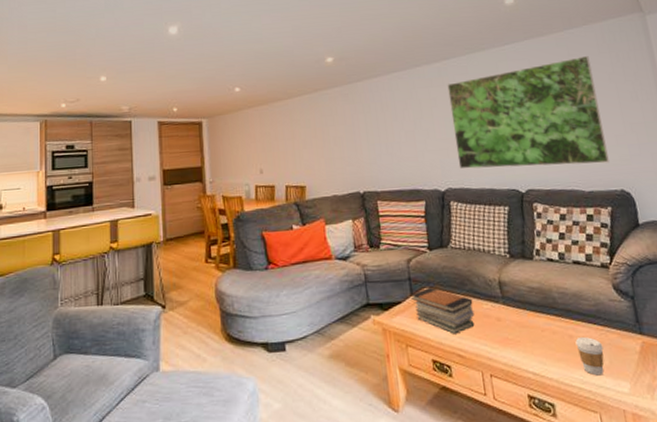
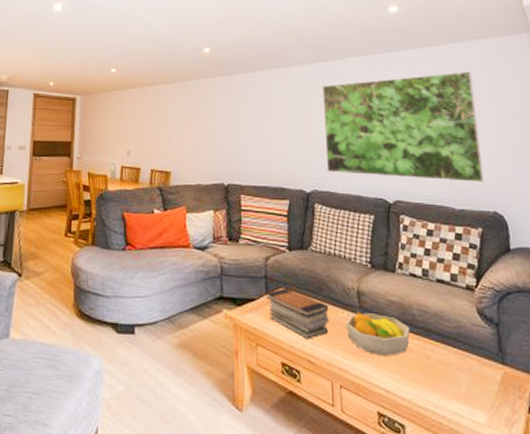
fruit bowl: none [490,301,553,342] -> present [345,313,410,357]
coffee cup: present [575,337,604,376] -> none [432,359,462,402]

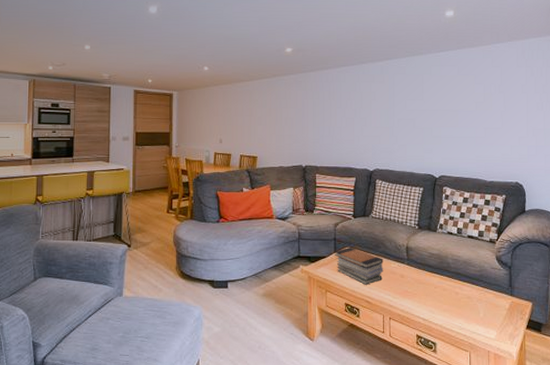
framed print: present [322,72,484,183] -> none [387,68,510,159]
fruit bowl: present [345,313,410,357] -> none [396,263,445,295]

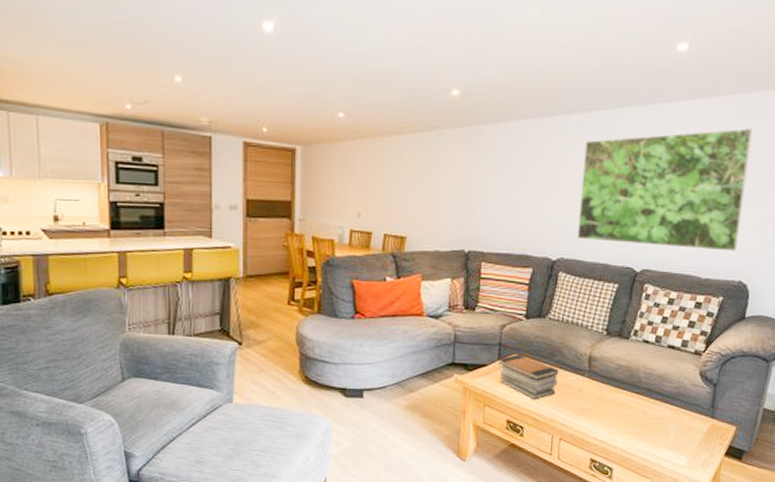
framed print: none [387,68,510,159] -> present [577,128,753,252]

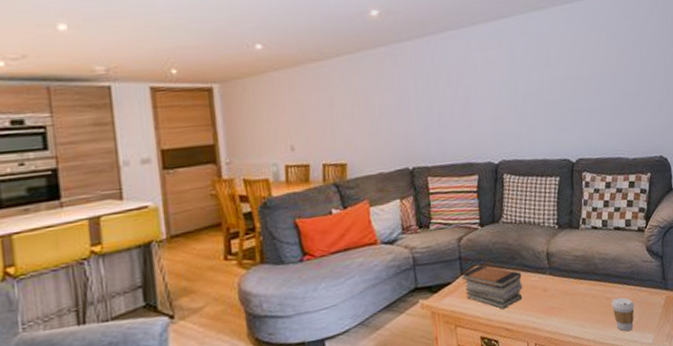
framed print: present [577,128,753,252] -> none [504,20,652,140]
coffee cup: none [648,415,673,449] -> present [611,297,634,332]

